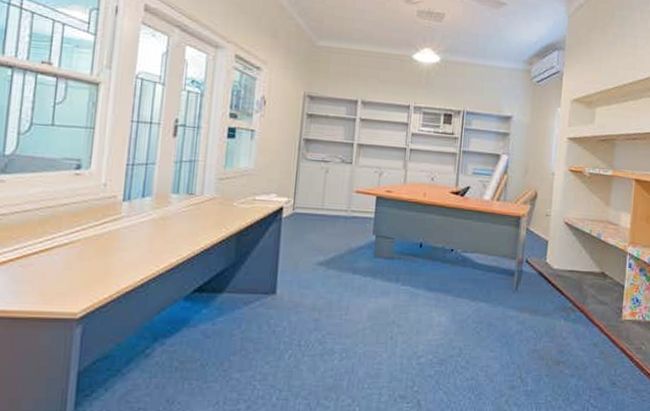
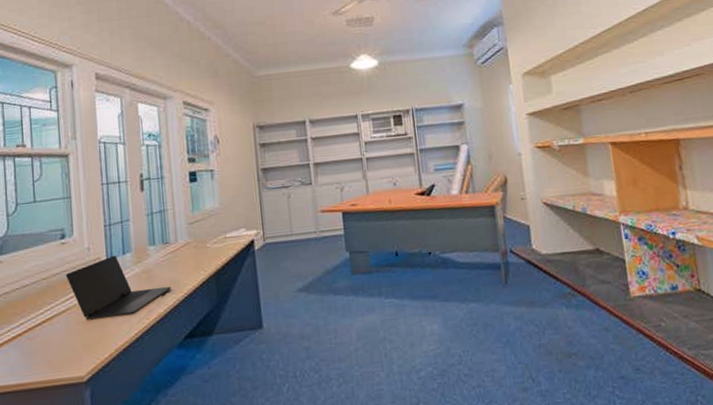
laptop: none [74,196,188,260] -> present [65,255,171,320]

